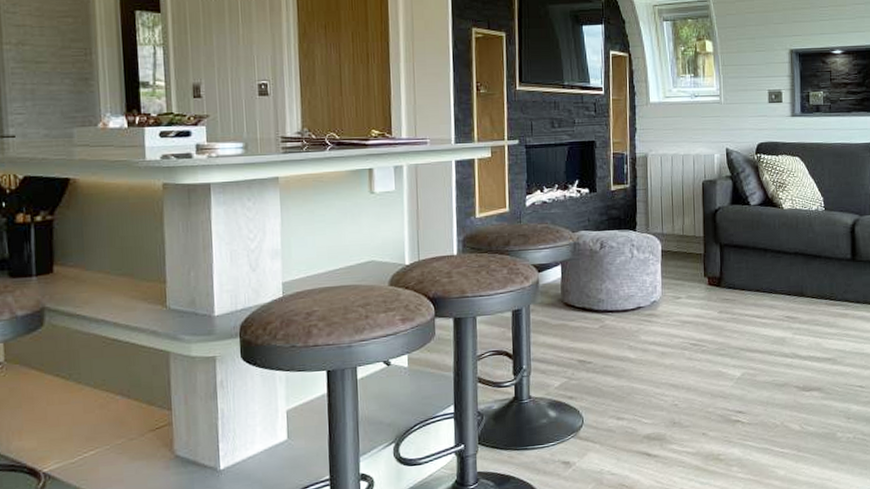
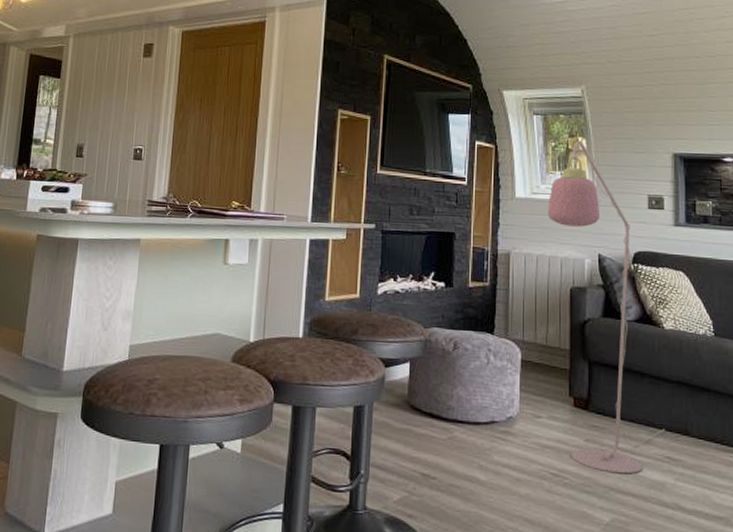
floor lamp: none [679,40,785,337] -> present [547,138,665,474]

